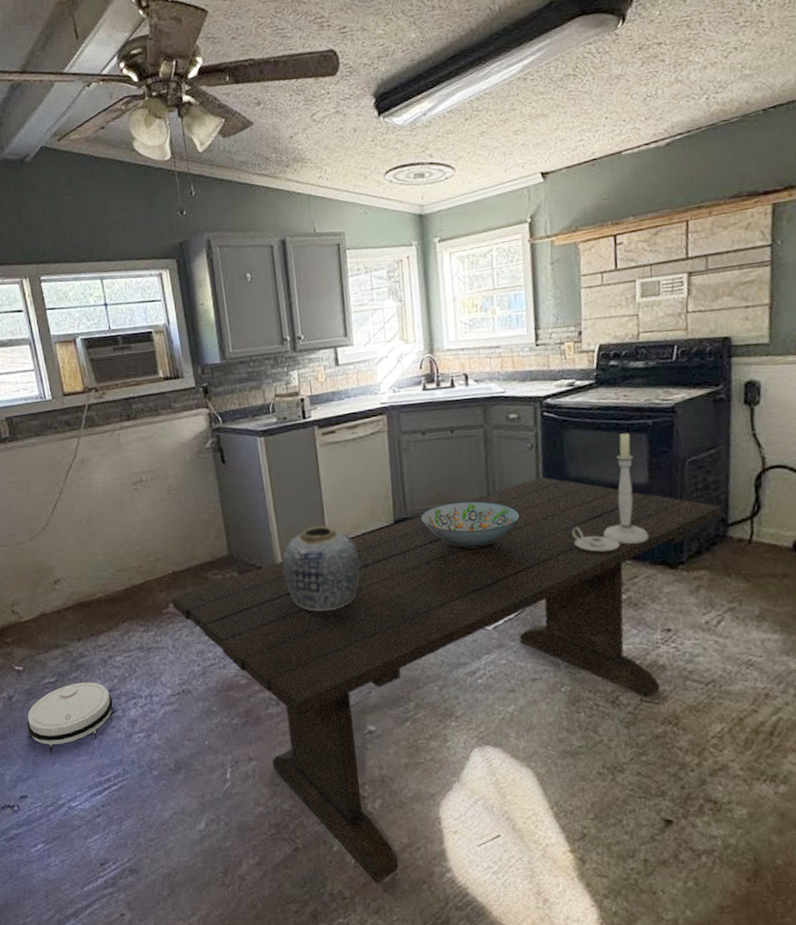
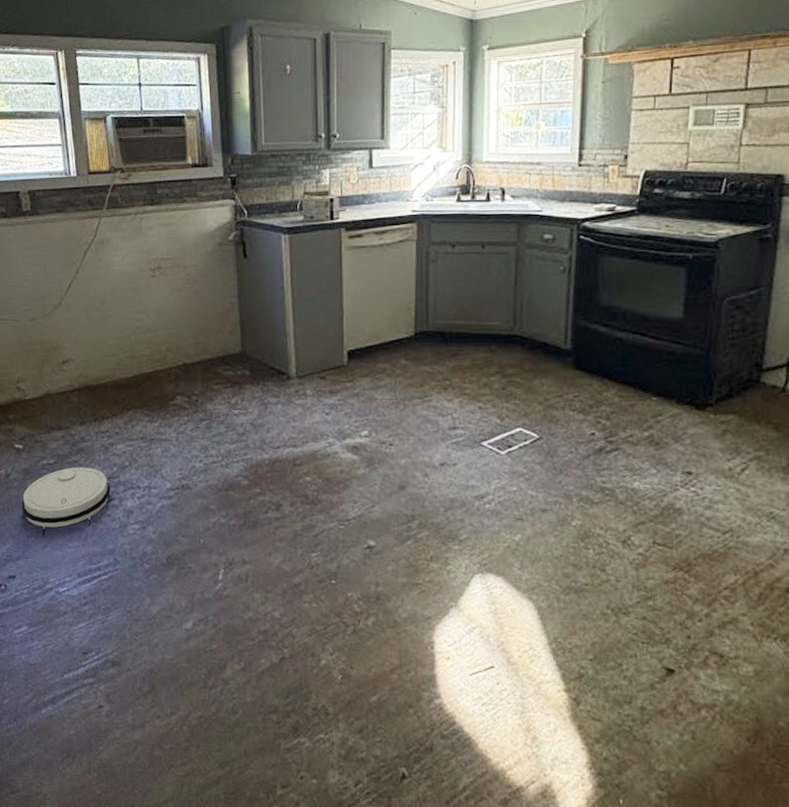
dining table: present [171,477,723,883] -> none [179,302,759,702]
vase: present [282,525,360,612] -> none [297,330,375,419]
decorative bowl: present [420,500,520,548] -> none [442,319,546,368]
candlestick: present [572,432,648,552] -> none [598,263,677,385]

